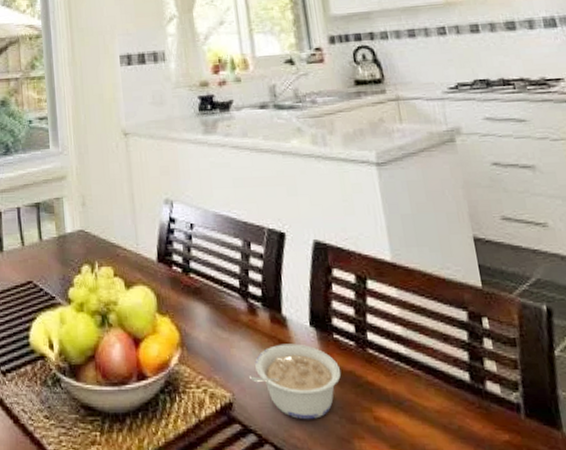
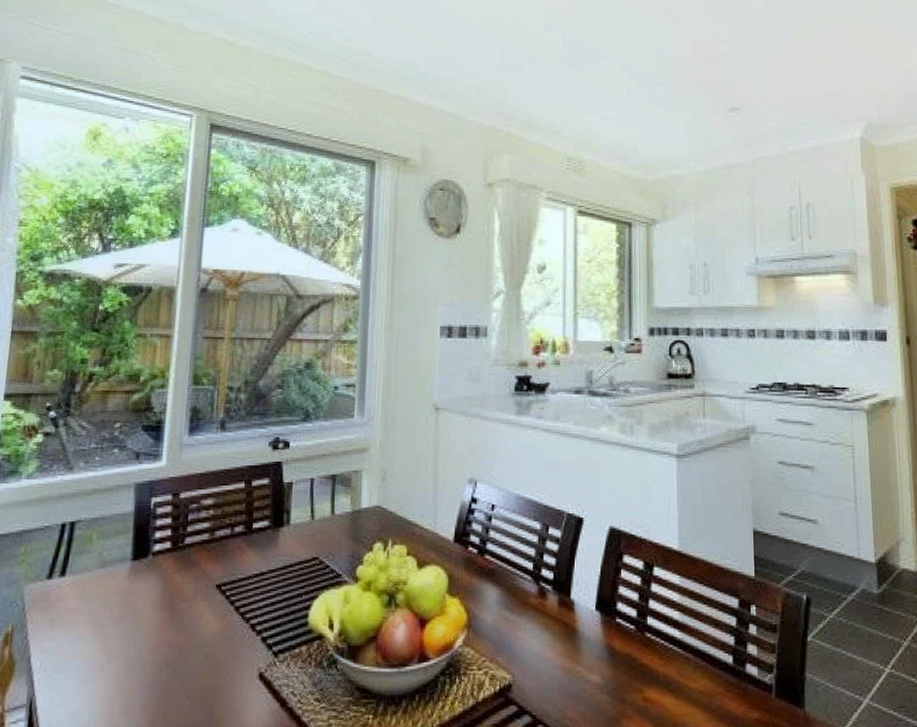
legume: present [248,343,342,419] -> none [530,627,619,700]

